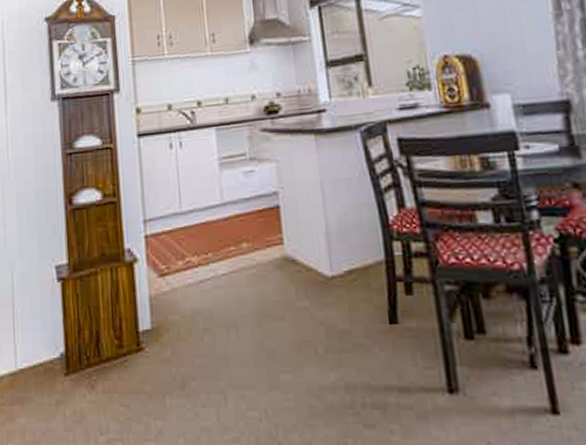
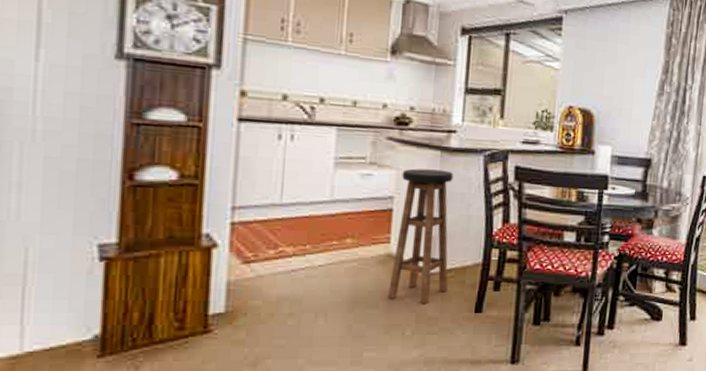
bar stool: none [281,155,353,315] -> present [388,168,454,305]

